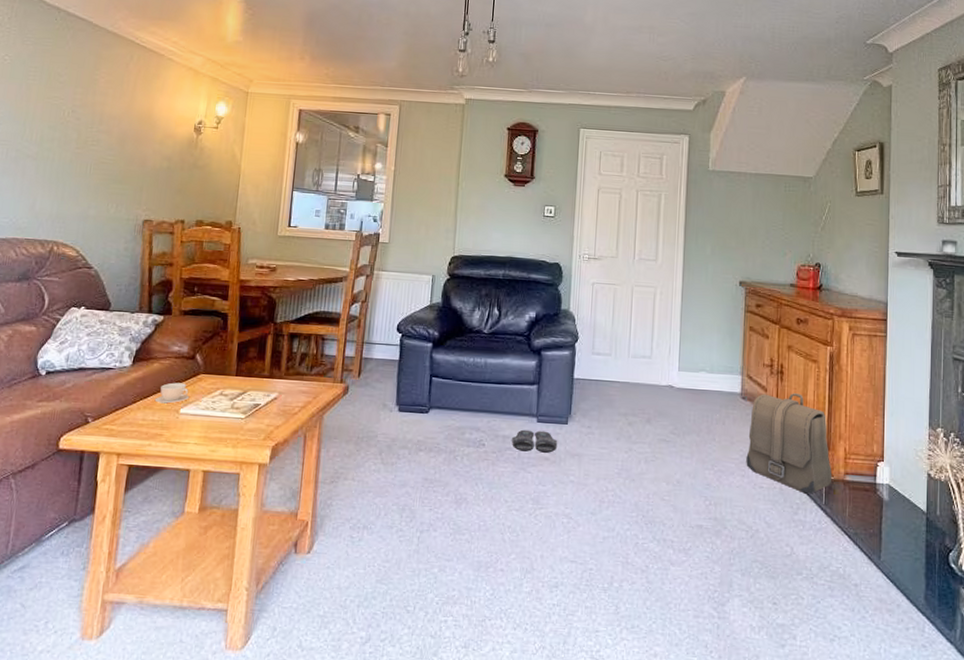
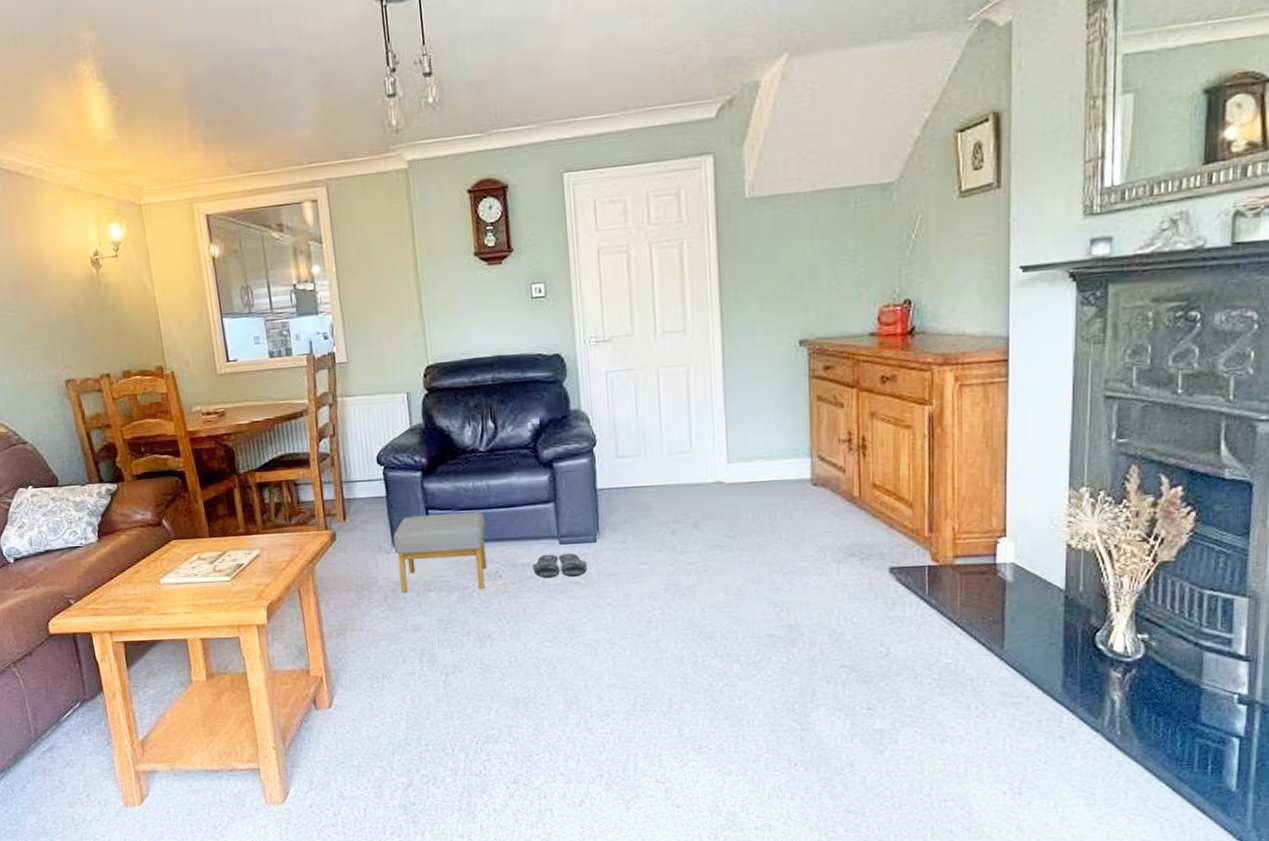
teacup: present [154,382,190,404] -> none [131,552,167,576]
footstool: none [395,380,479,454] -> present [393,512,488,593]
backpack: present [746,393,832,494] -> none [823,469,936,586]

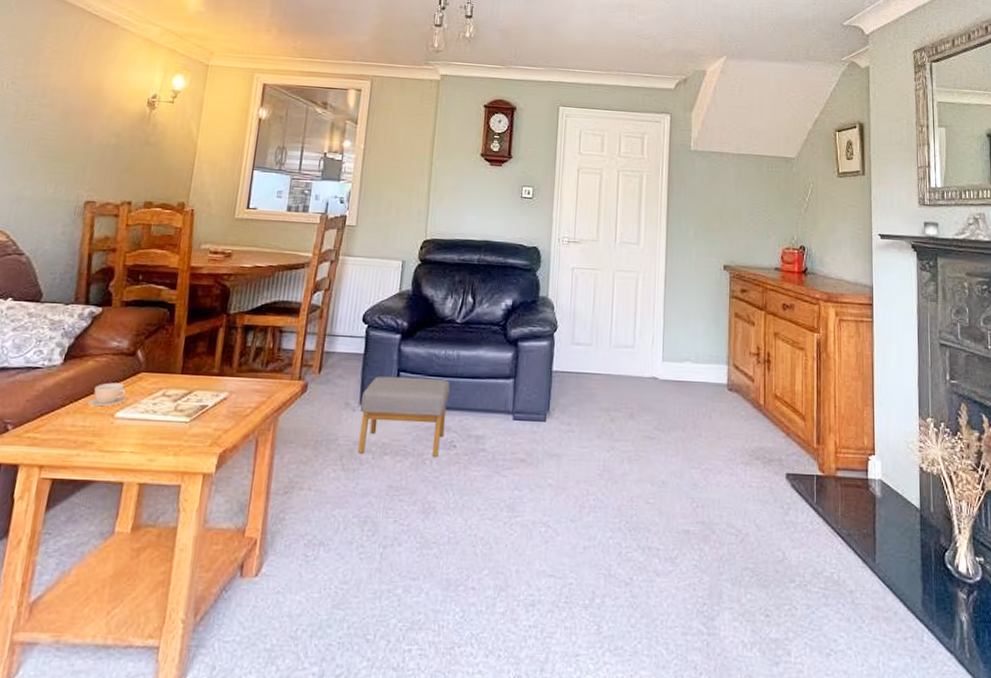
teacup: none [131,552,167,576] -> present [86,382,128,407]
slippers: present [531,553,588,578] -> none [485,428,535,454]

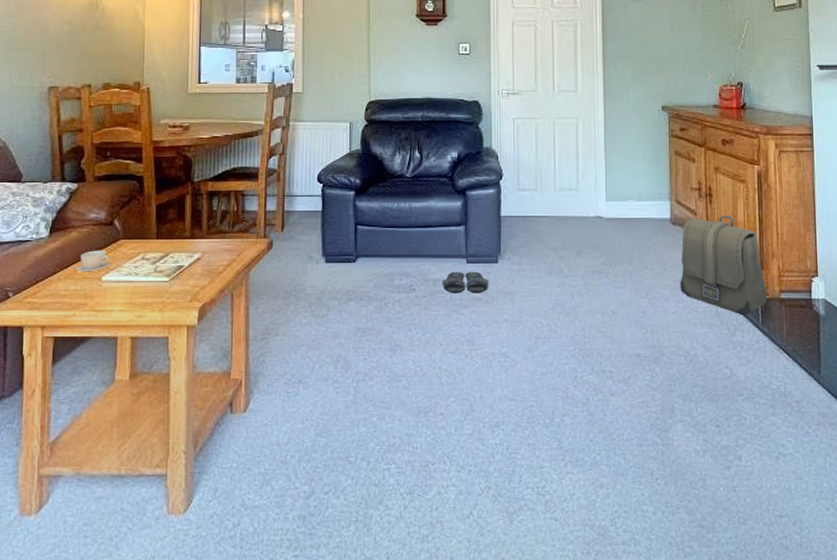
footstool: present [358,376,450,457] -> none [323,229,405,301]
slippers: none [485,428,535,454] -> present [441,271,489,293]
backpack: none [734,383,822,493] -> present [680,215,767,315]

